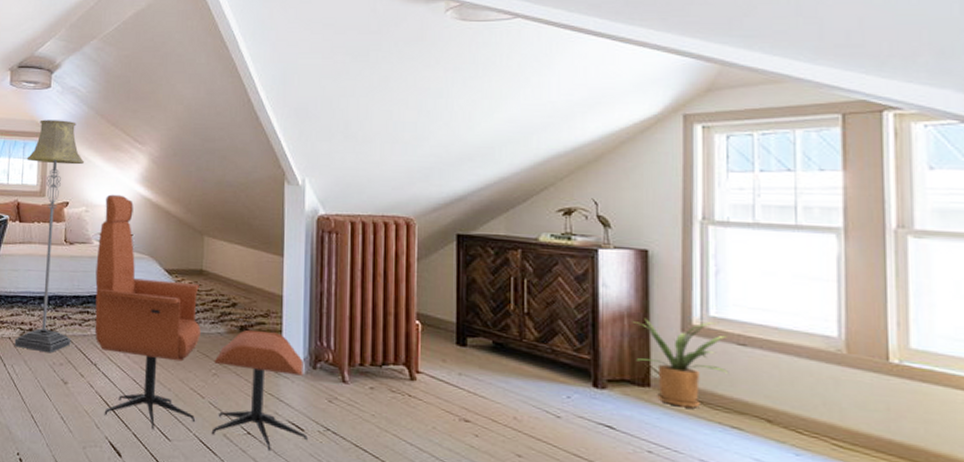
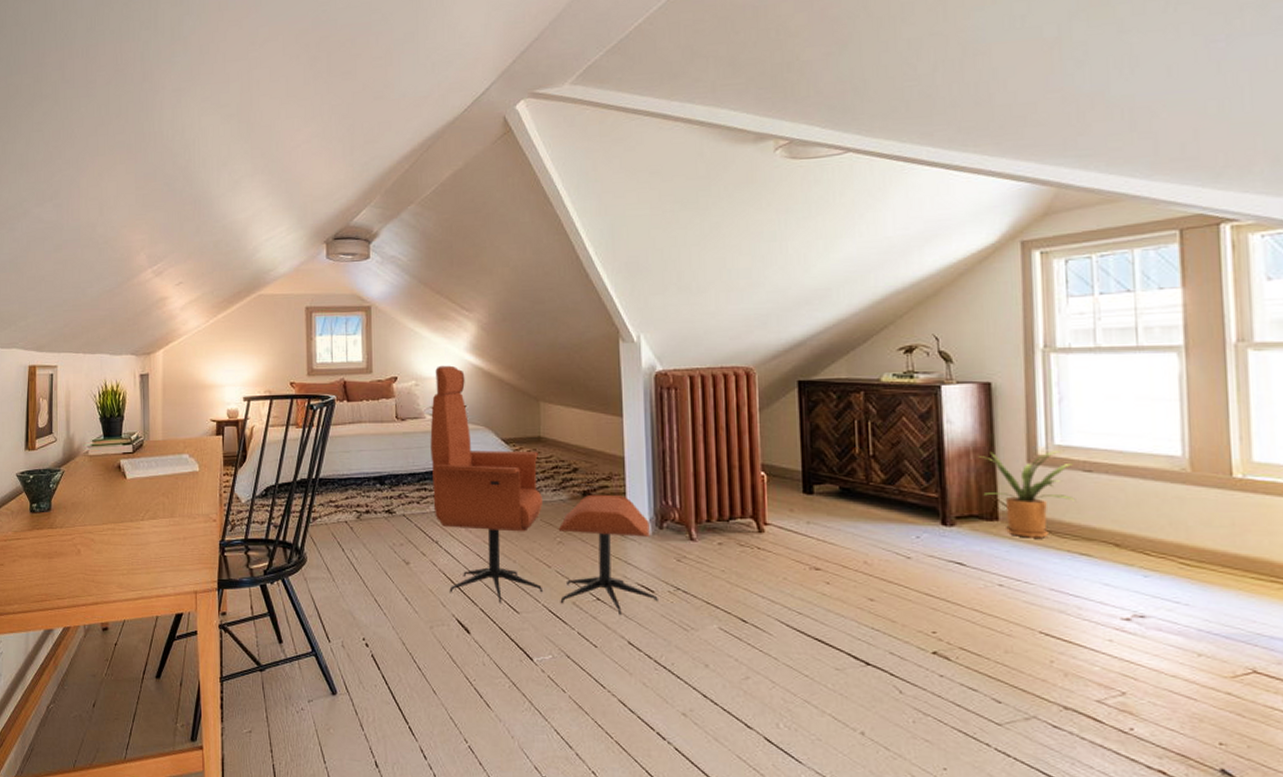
floor lamp: present [14,119,85,353] -> none [349,291,411,534]

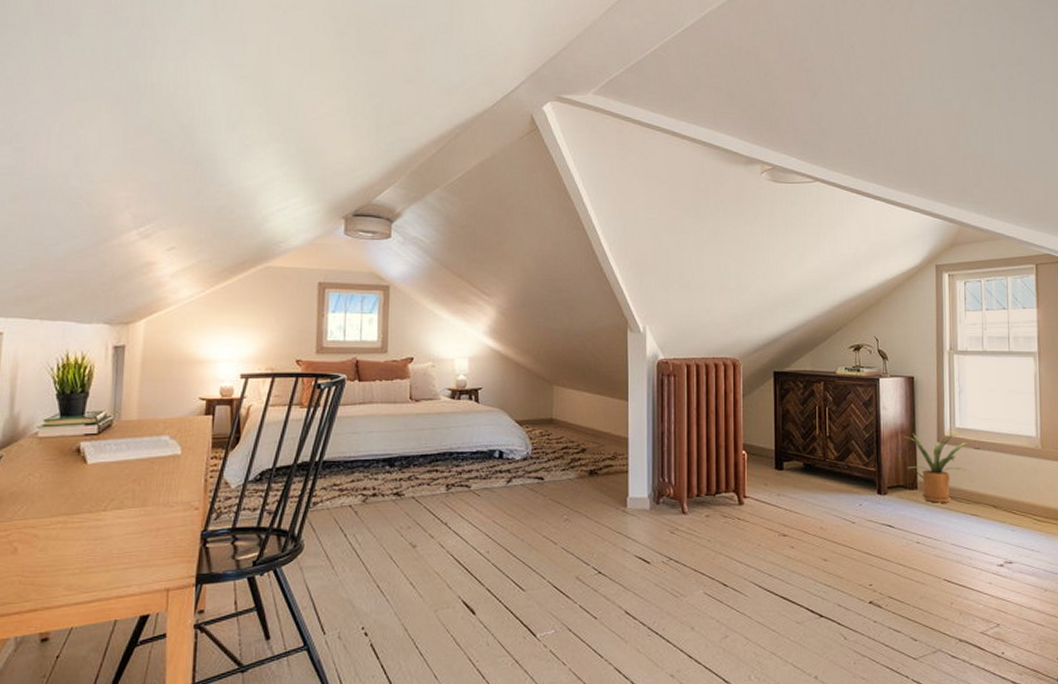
lounge chair: present [430,365,658,615] -> none [444,348,653,586]

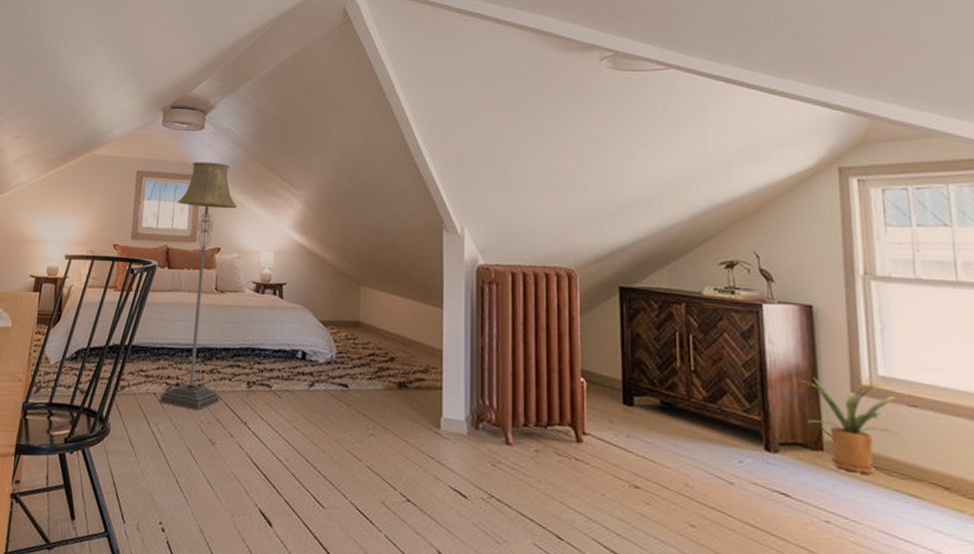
floor lamp: none [356,271,430,517] -> present [159,161,238,411]

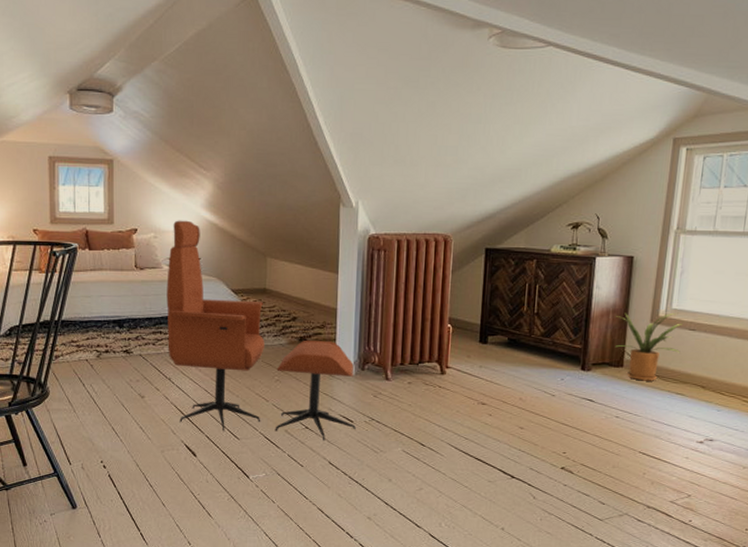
floor lamp: present [159,161,238,411] -> none [91,146,151,372]
lounge chair: none [245,240,471,520] -> present [166,220,356,440]

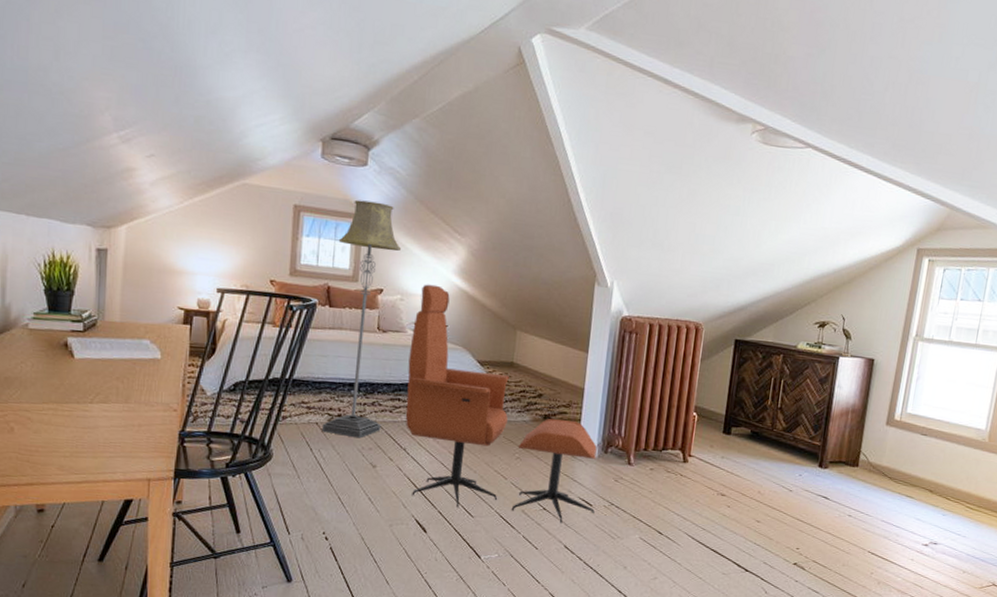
floor lamp: none [91,146,151,372] -> present [321,200,402,439]
house plant: present [614,312,683,381] -> none [851,413,916,483]

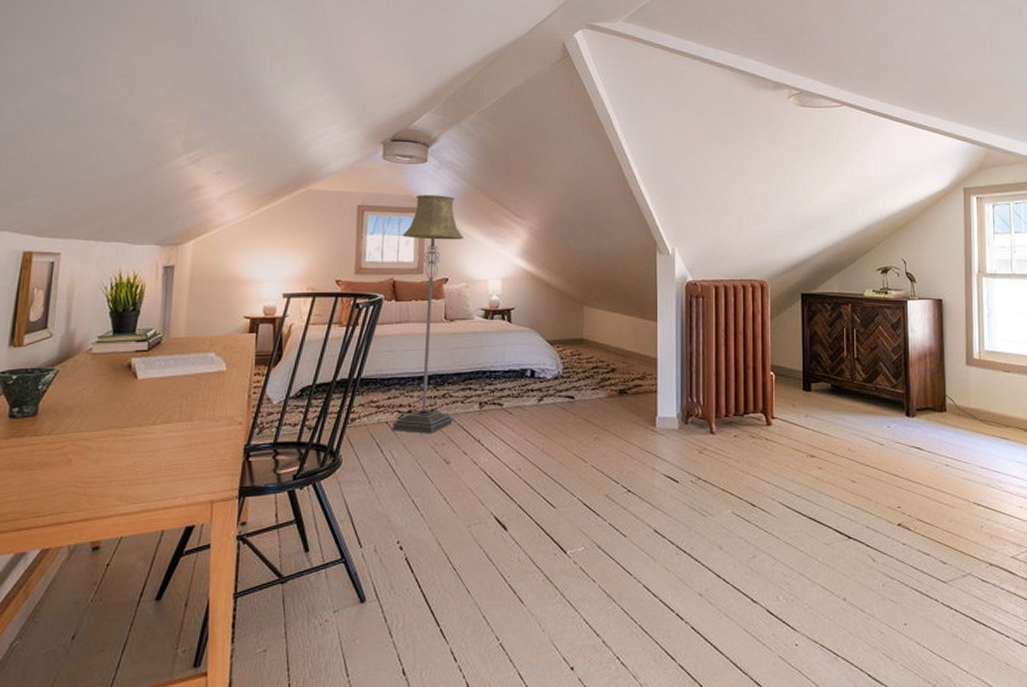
lounge chair: present [405,284,597,523] -> none [477,269,682,505]

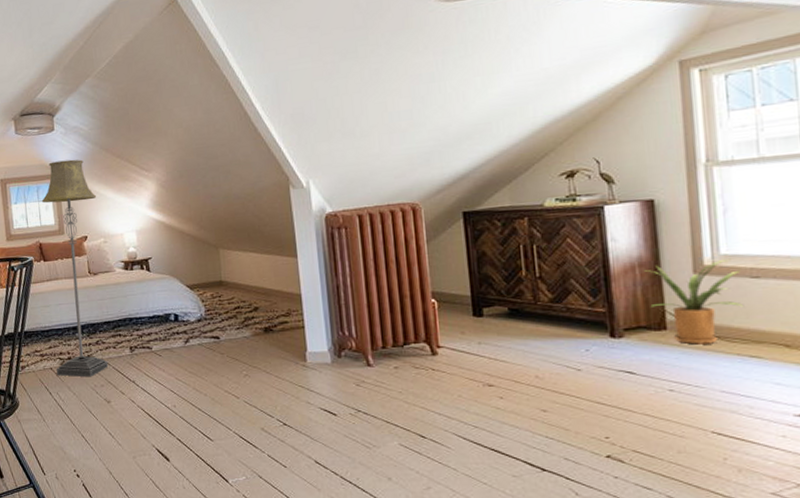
house plant: none [933,355,999,426] -> present [645,260,744,345]

